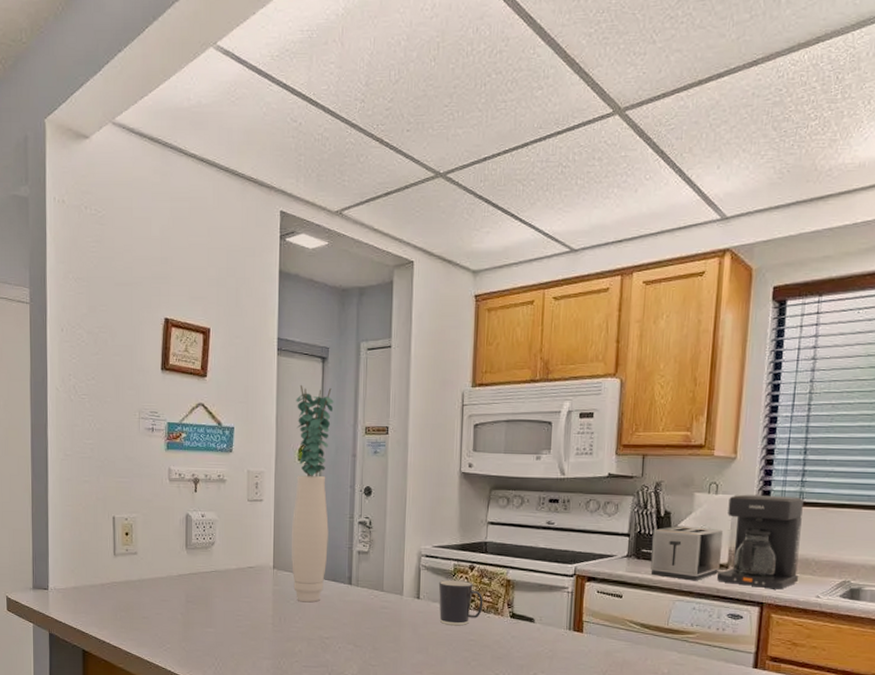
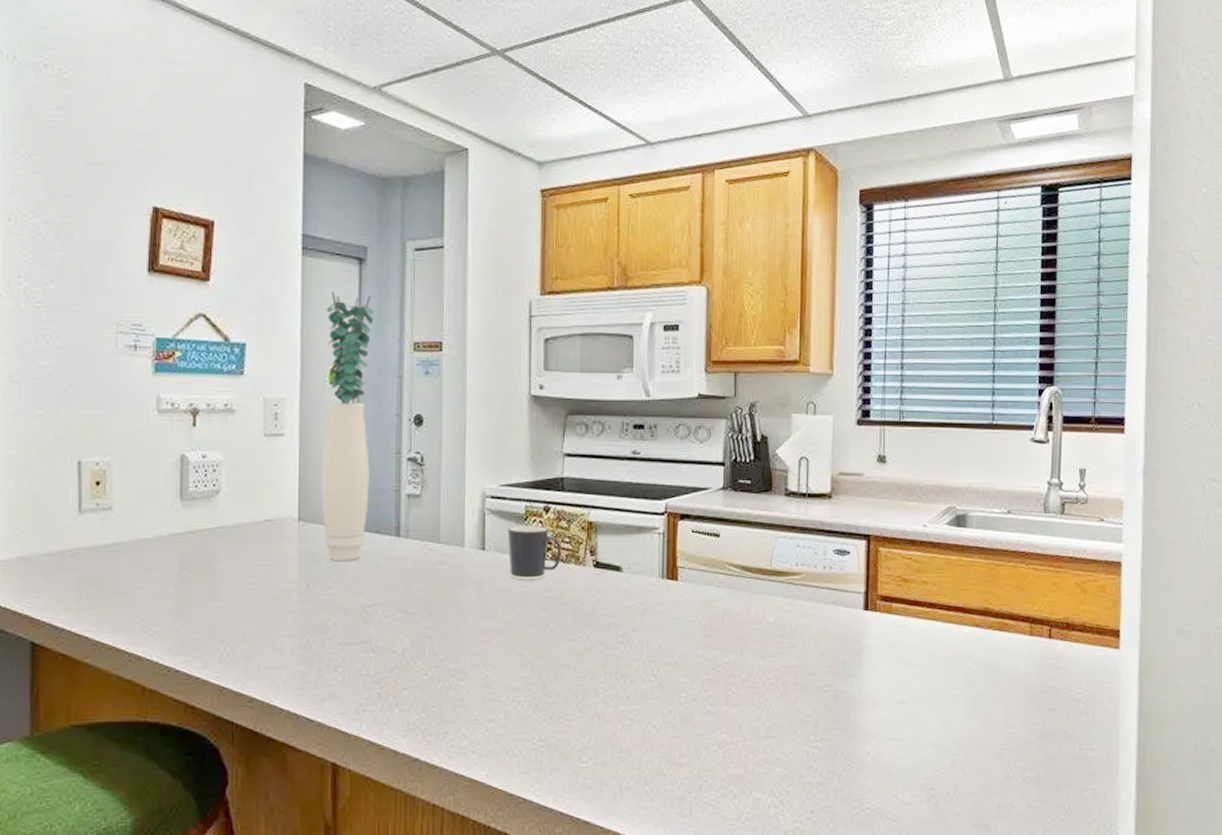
toaster: present [650,525,722,581] -> none [748,451,823,514]
coffee maker: present [716,494,803,590] -> none [820,414,905,519]

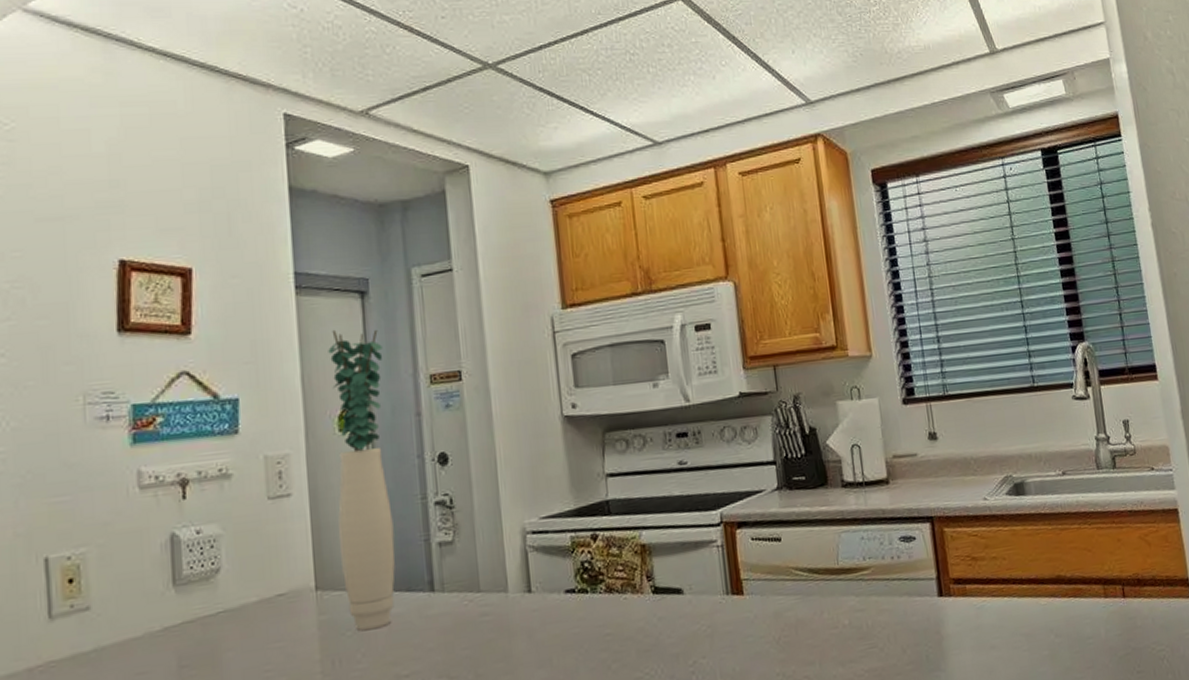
mug: present [507,525,562,581] -> none [554,556,616,622]

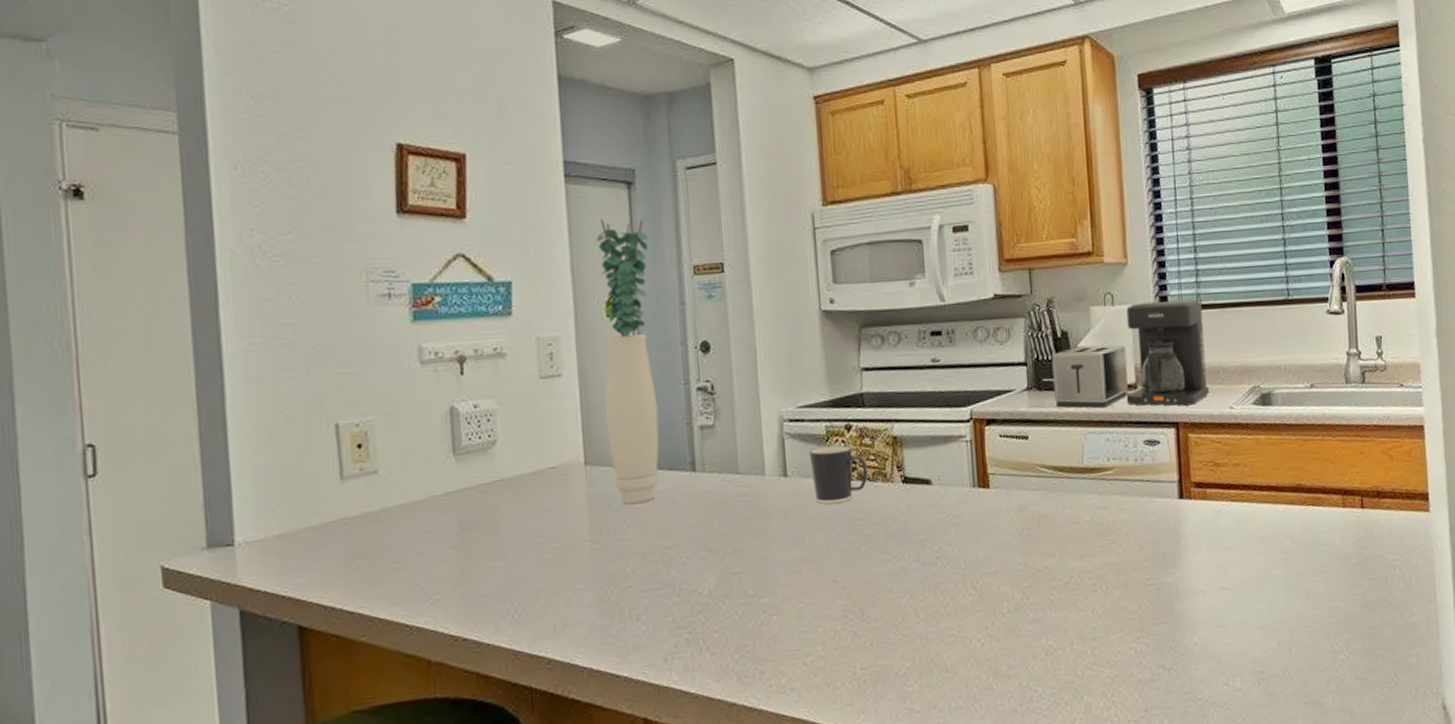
mug: none [554,556,616,622] -> present [809,445,868,505]
toaster: none [801,439,880,507] -> present [1052,344,1128,408]
coffee maker: none [873,390,962,501] -> present [1126,300,1210,406]

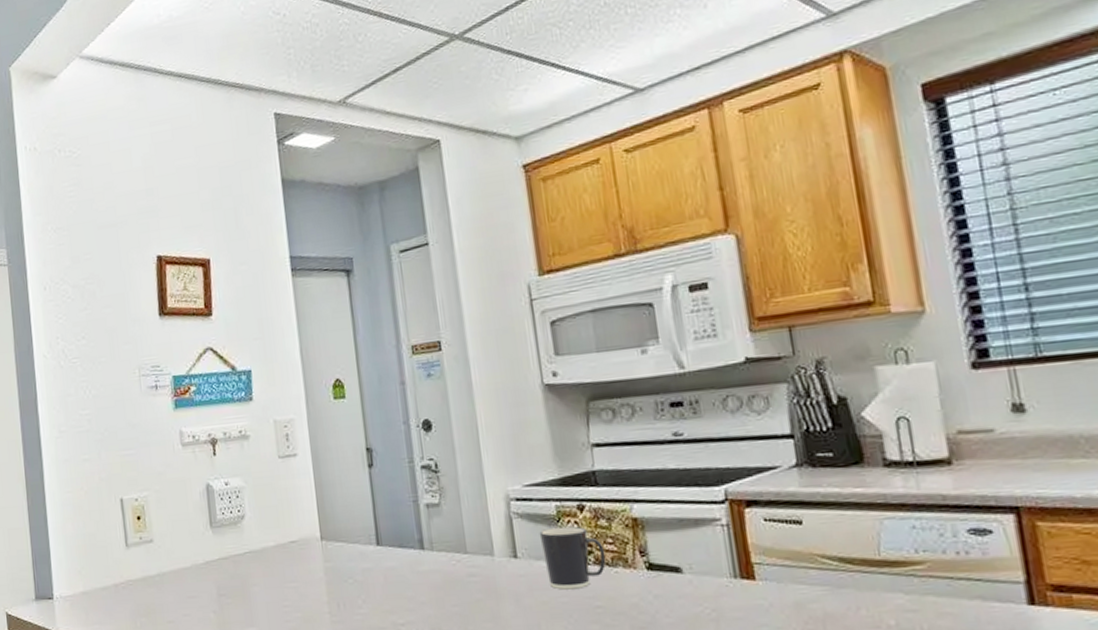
vase: present [596,218,660,505] -> none [321,305,389,580]
toaster: present [1052,344,1128,408] -> none [827,411,939,489]
coffee maker: present [1126,300,1210,406] -> none [928,351,1066,486]

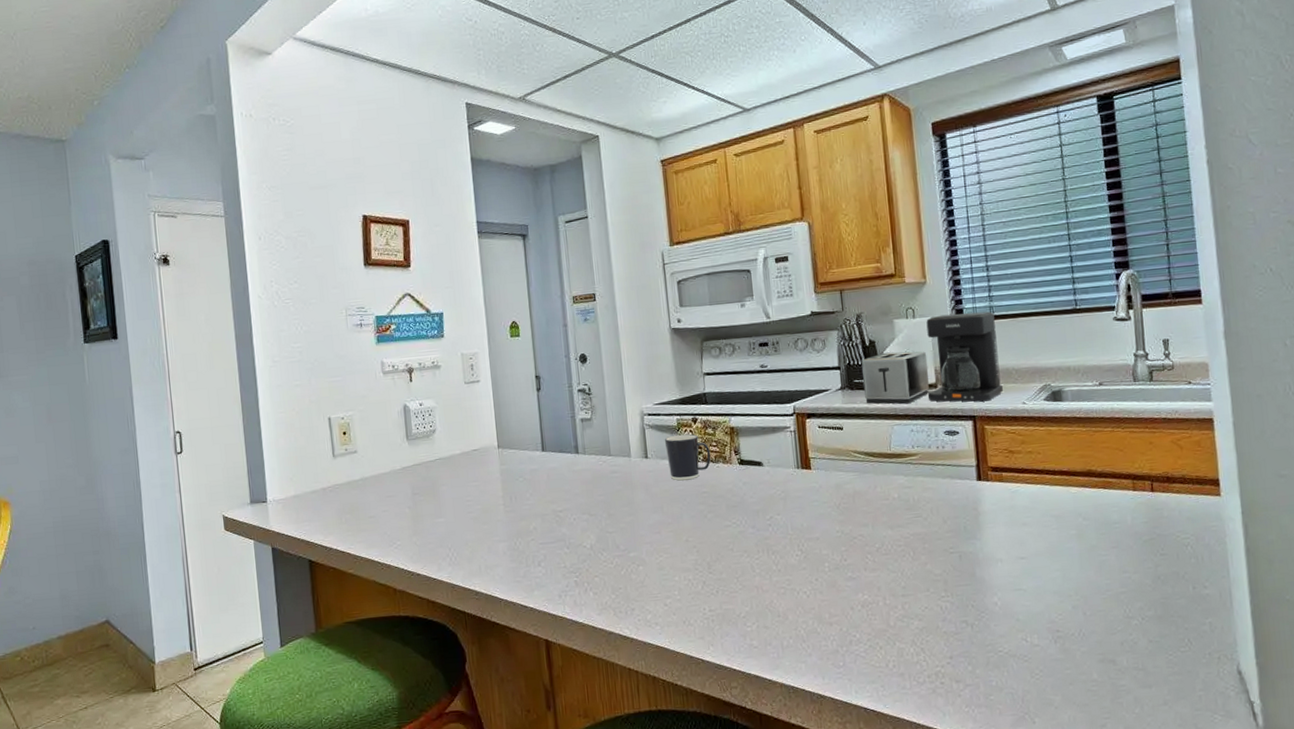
toaster: none [827,411,939,489] -> present [861,351,929,404]
coffee maker: none [928,351,1066,486] -> present [926,311,1004,402]

